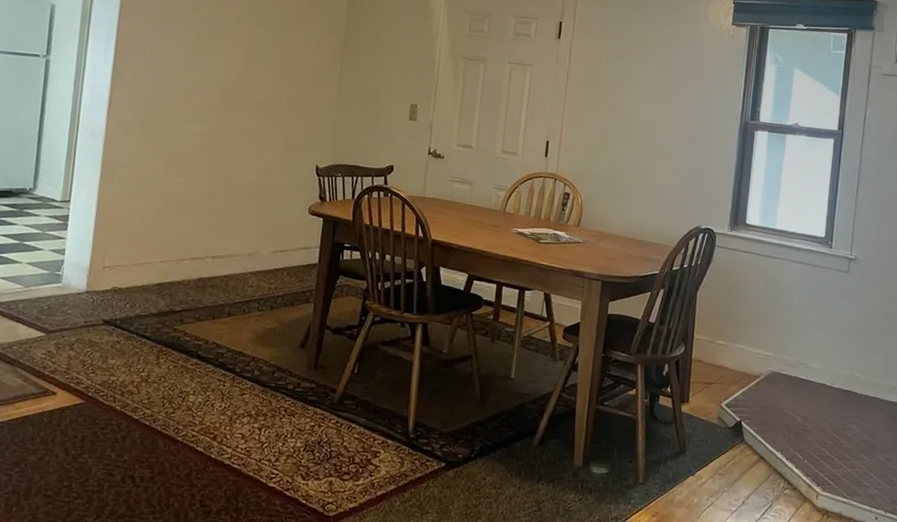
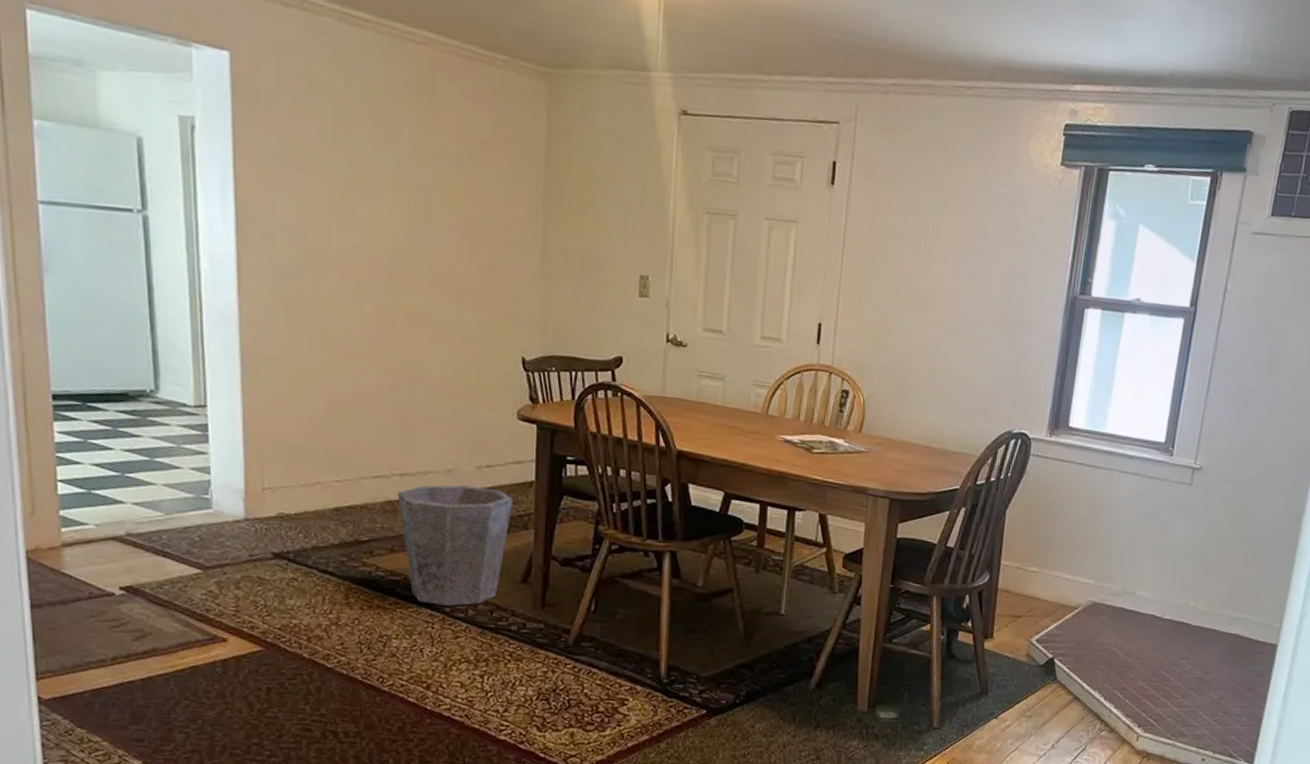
waste bin: none [208,266,300,367] -> present [397,485,514,606]

